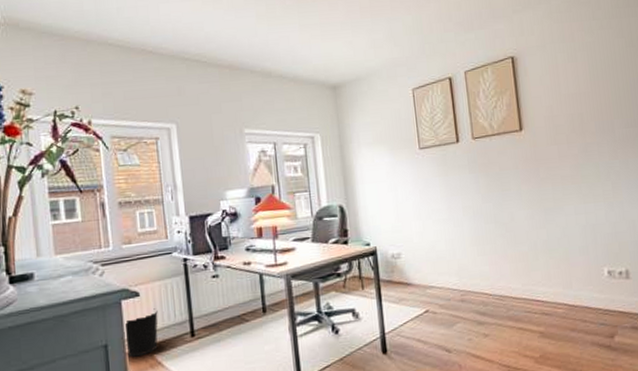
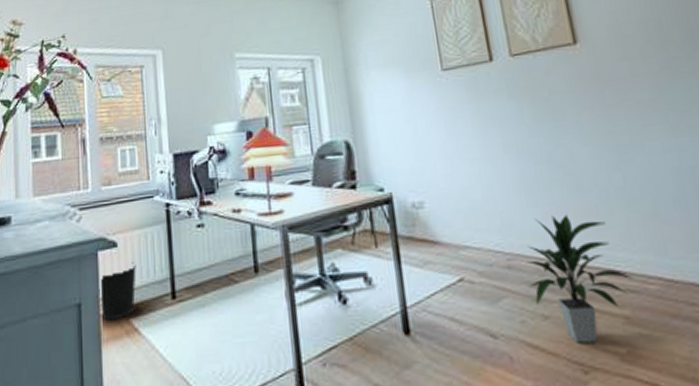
indoor plant: none [475,260,548,352] -> present [526,214,633,343]

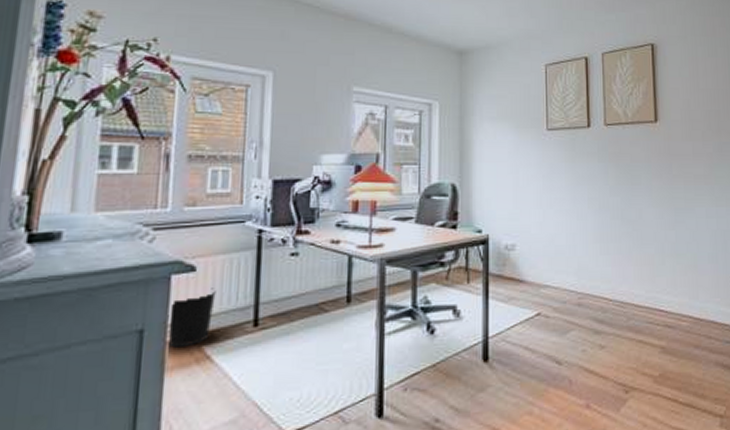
indoor plant: present [526,214,633,343] -> none [593,262,672,368]

